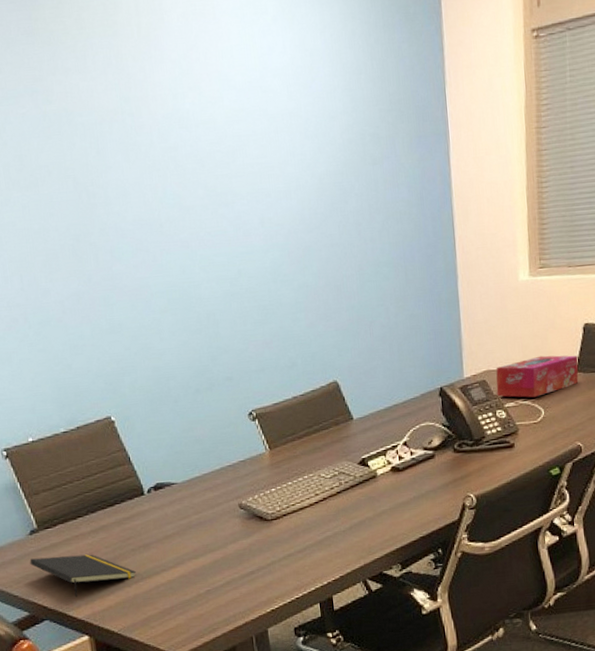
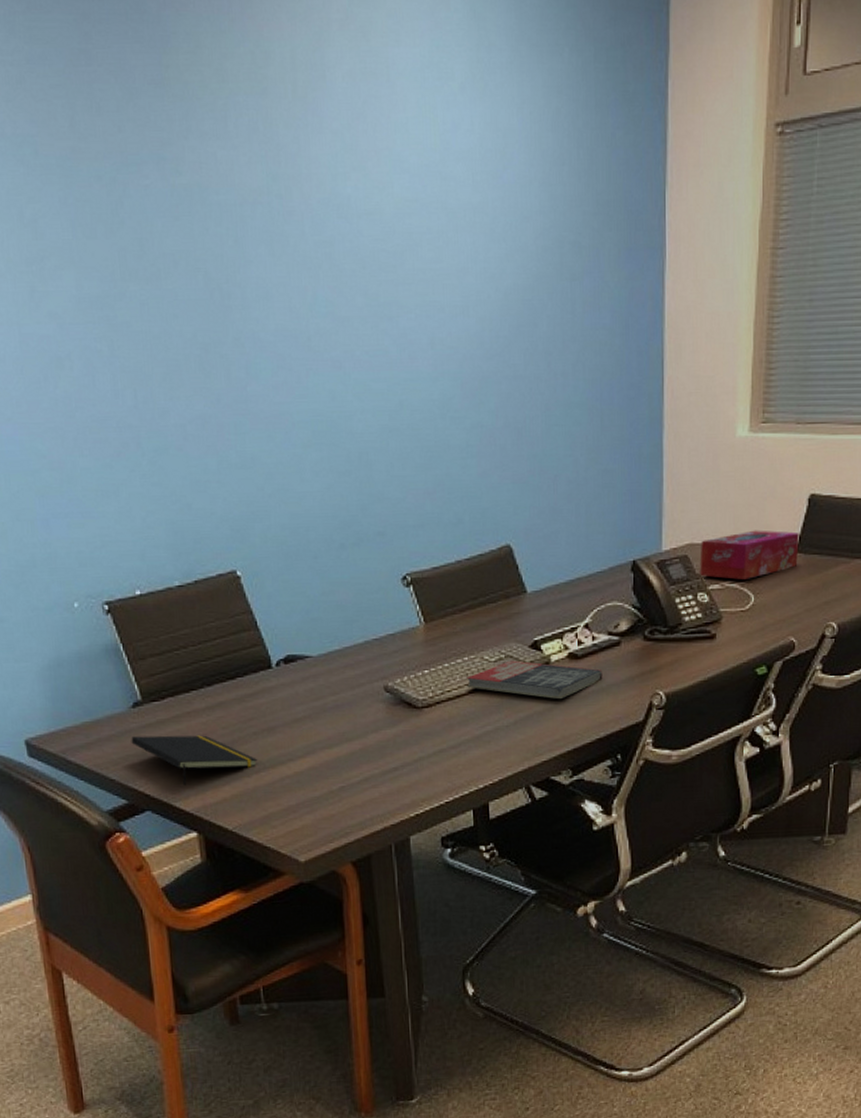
book: none [307,476,422,506] -> present [467,660,603,699]

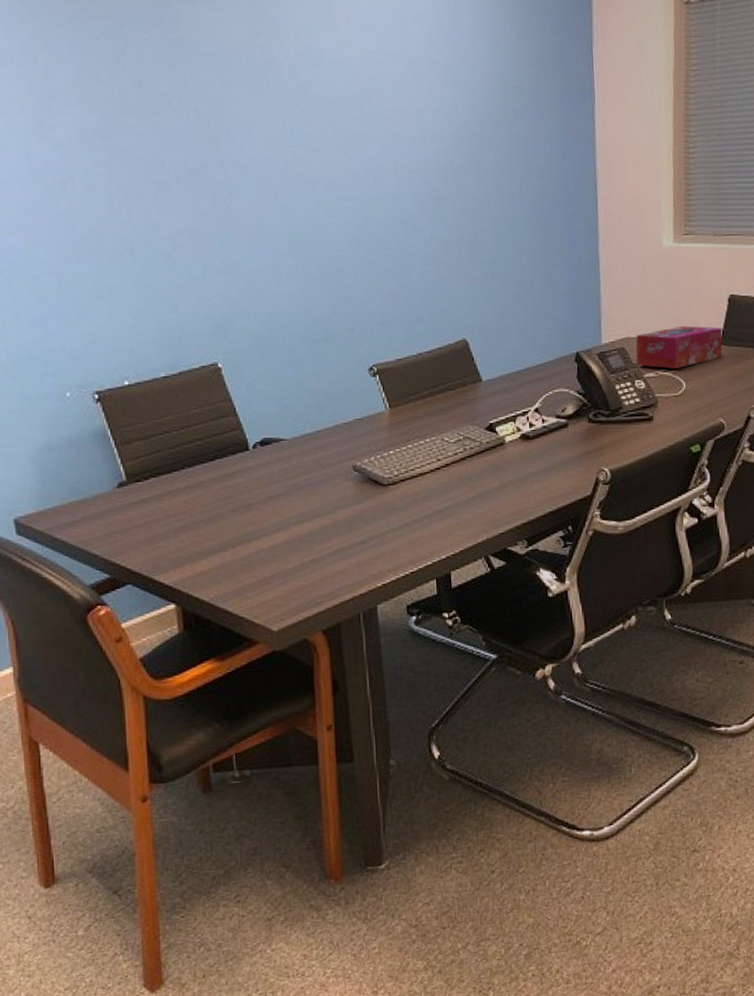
notepad: present [131,735,257,786] -> none [115,512,234,560]
book: present [467,660,603,699] -> none [429,441,553,476]

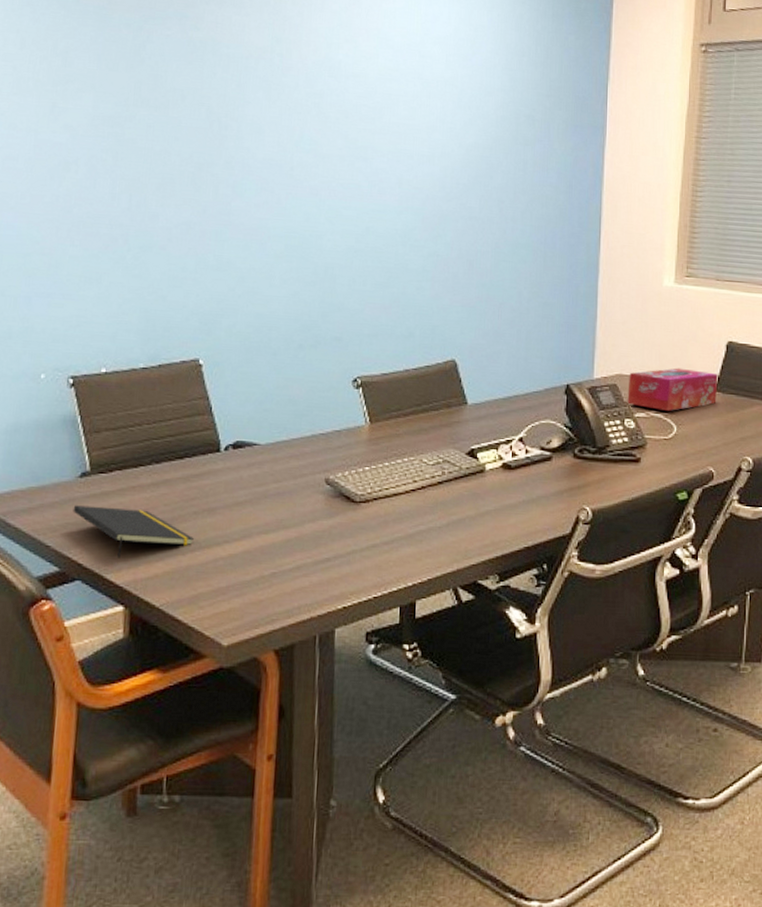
notepad: none [115,512,234,560] -> present [73,505,194,558]

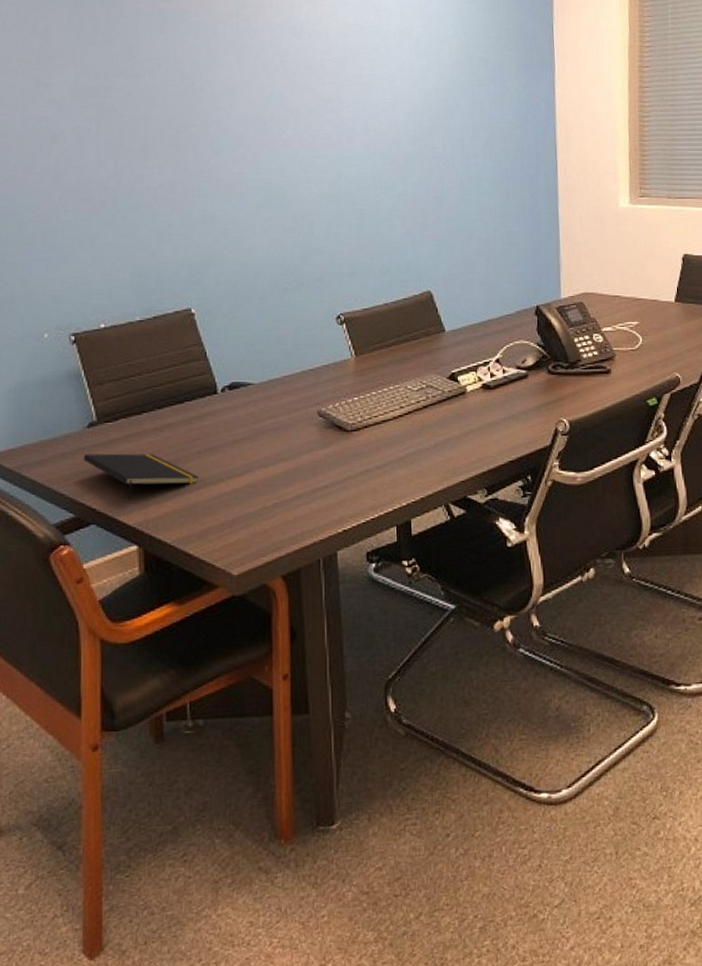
tissue box: present [627,367,718,411] -> none [593,282,678,323]

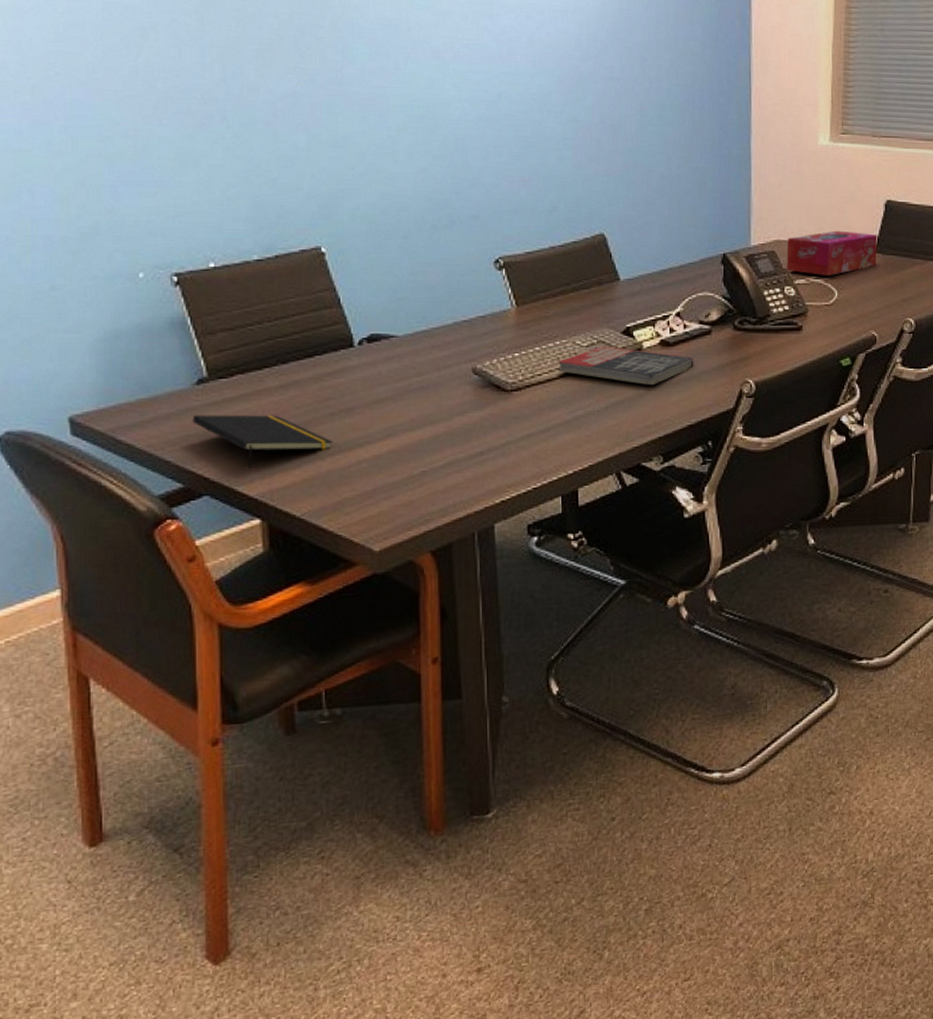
book: none [392,390,513,425] -> present [558,346,694,385]
tissue box: none [593,282,678,323] -> present [786,230,878,276]

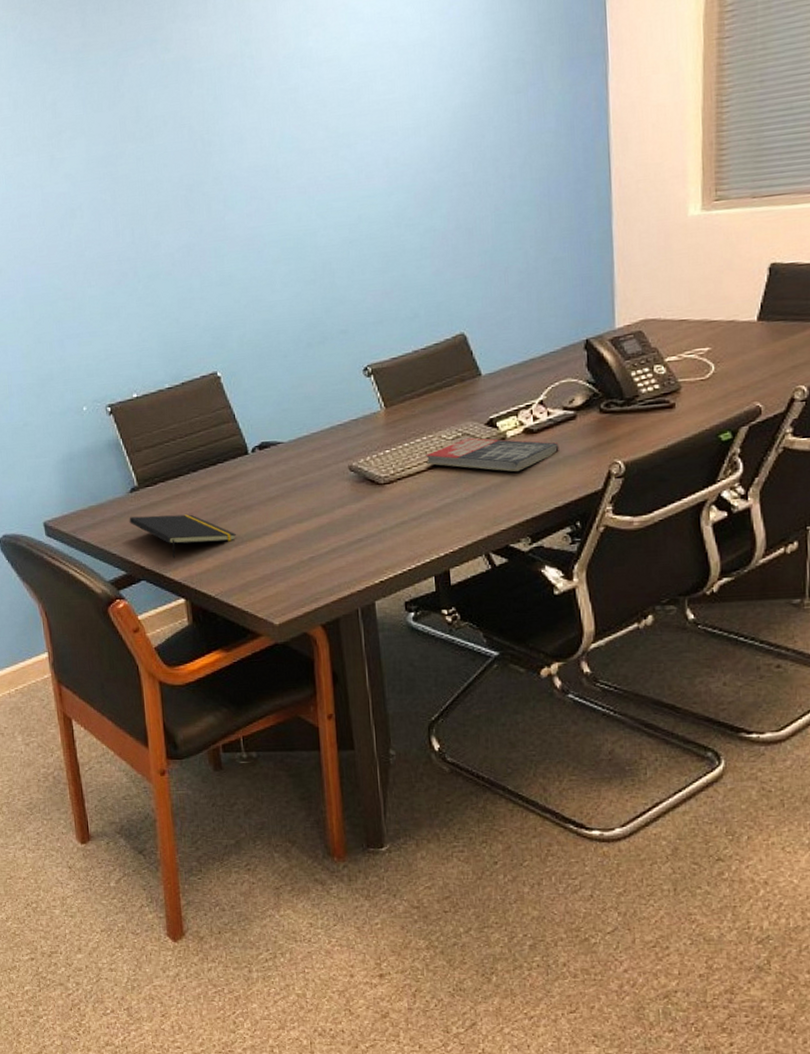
tissue box: present [786,230,878,276] -> none [655,301,761,351]

